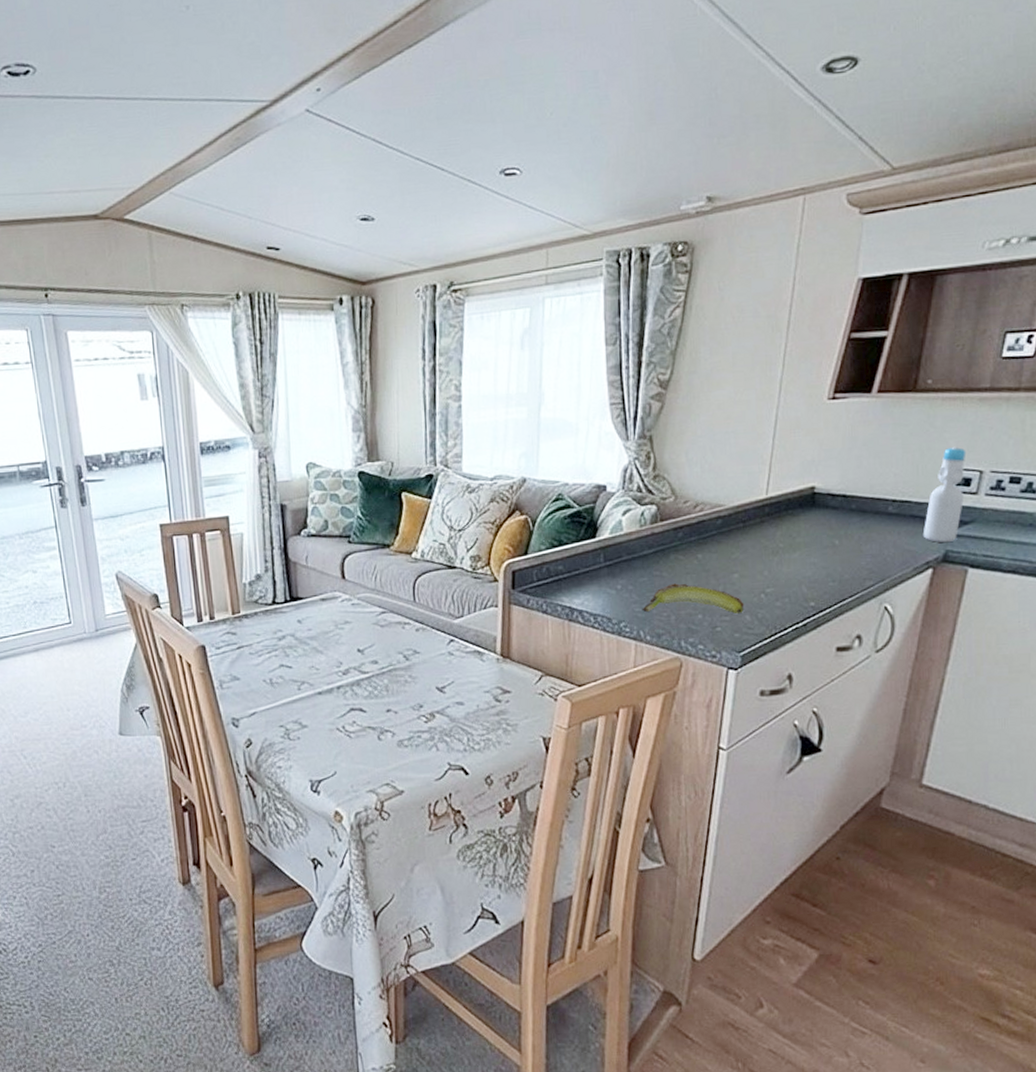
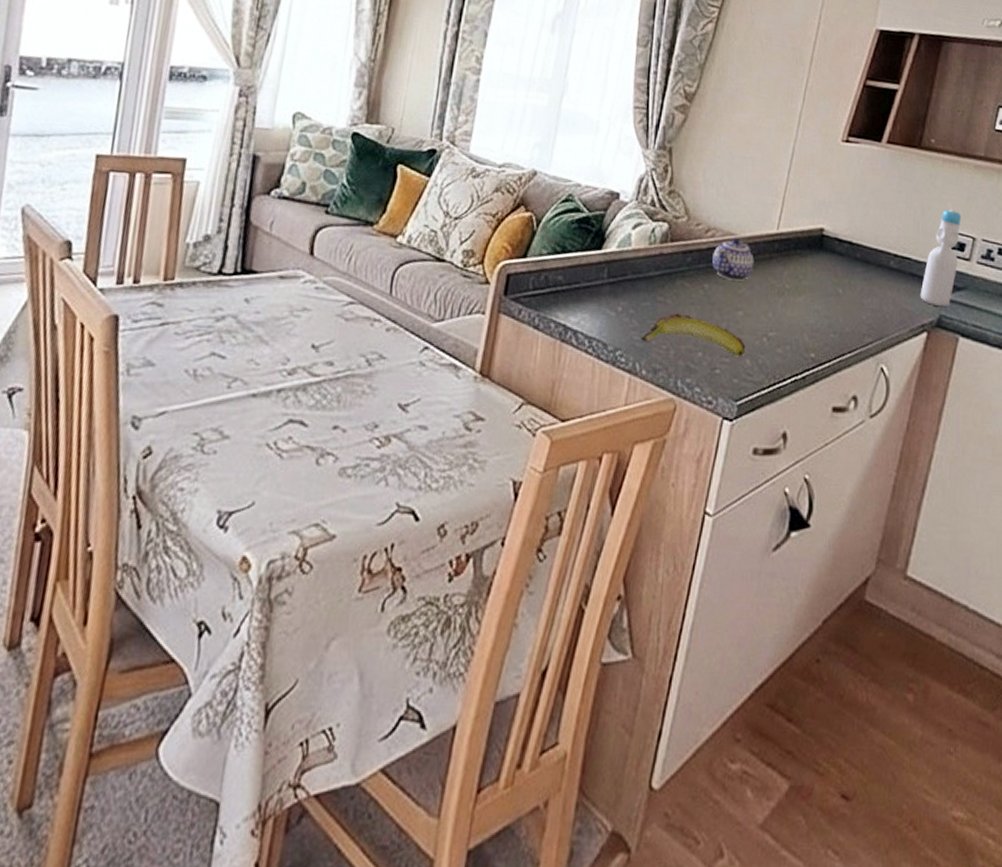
teapot: none [703,509,746,548] -> present [712,238,754,281]

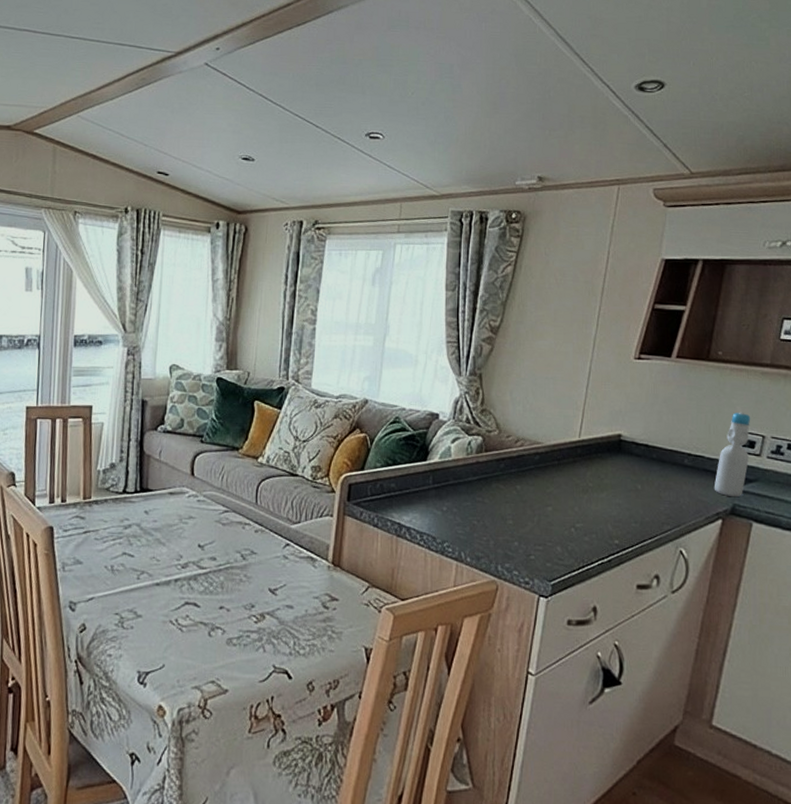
banana: present [640,313,746,356] -> none [464,510,556,544]
teapot: present [712,238,754,281] -> none [523,446,560,482]

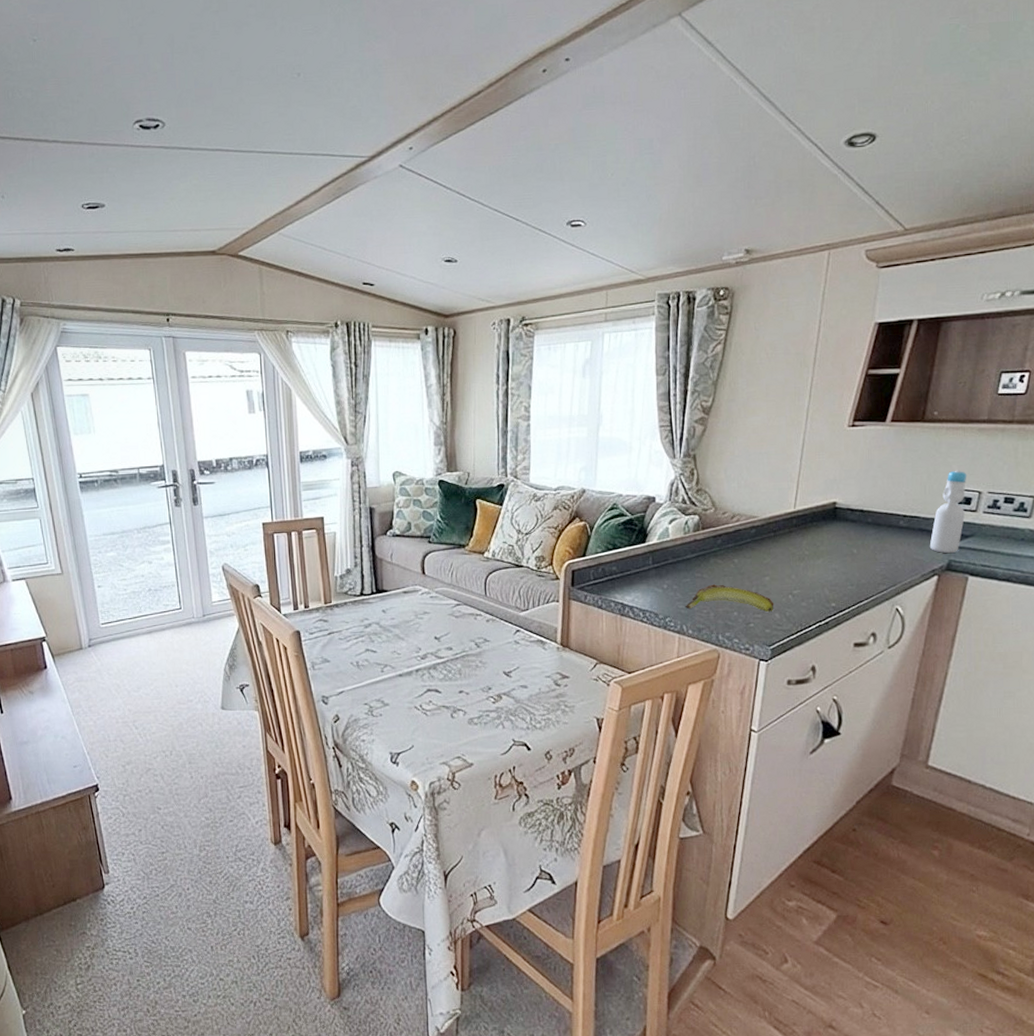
banana: none [464,510,556,544] -> present [685,584,774,612]

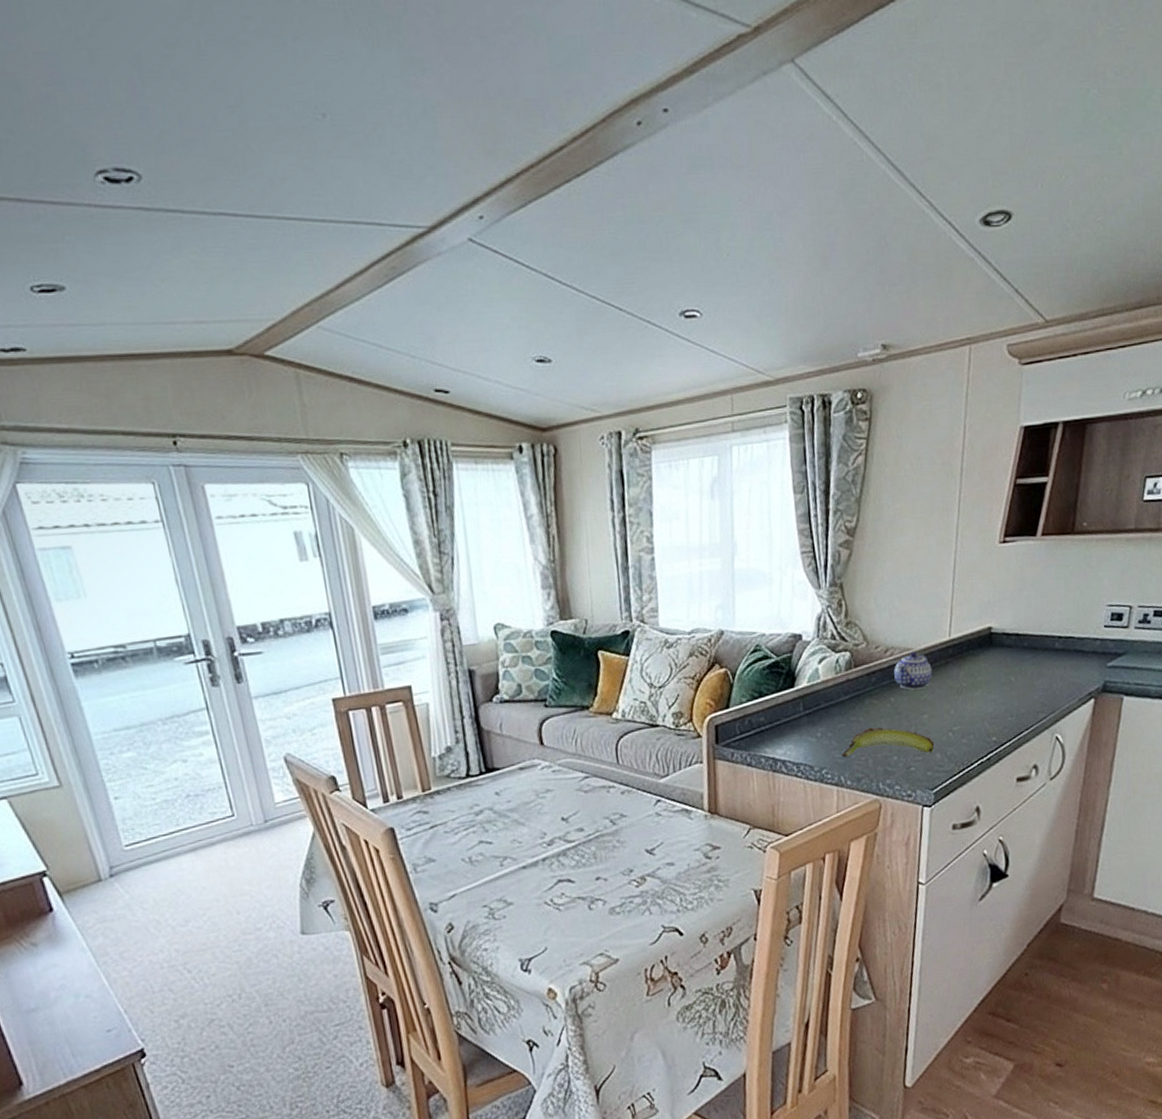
teapot: none [739,520,776,554] -> present [894,652,933,690]
bottle: present [929,470,967,554] -> none [1085,584,1118,675]

